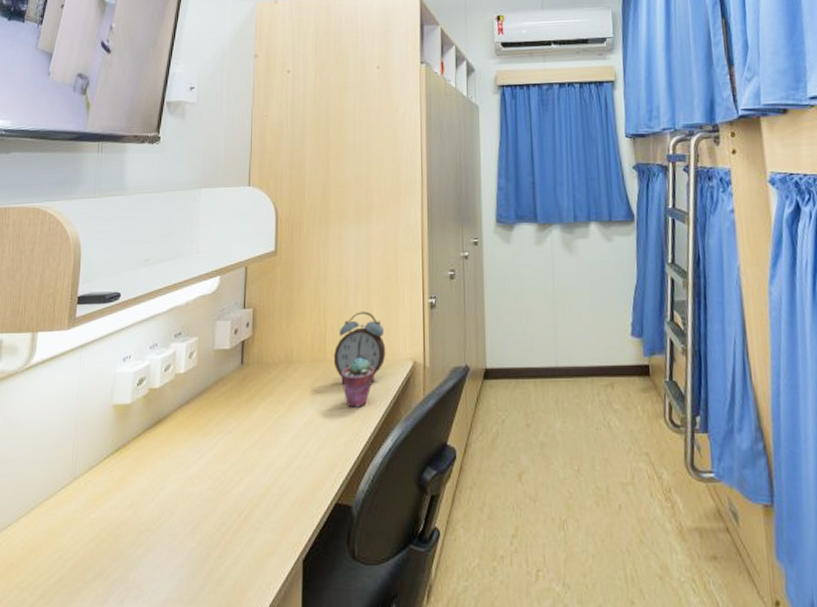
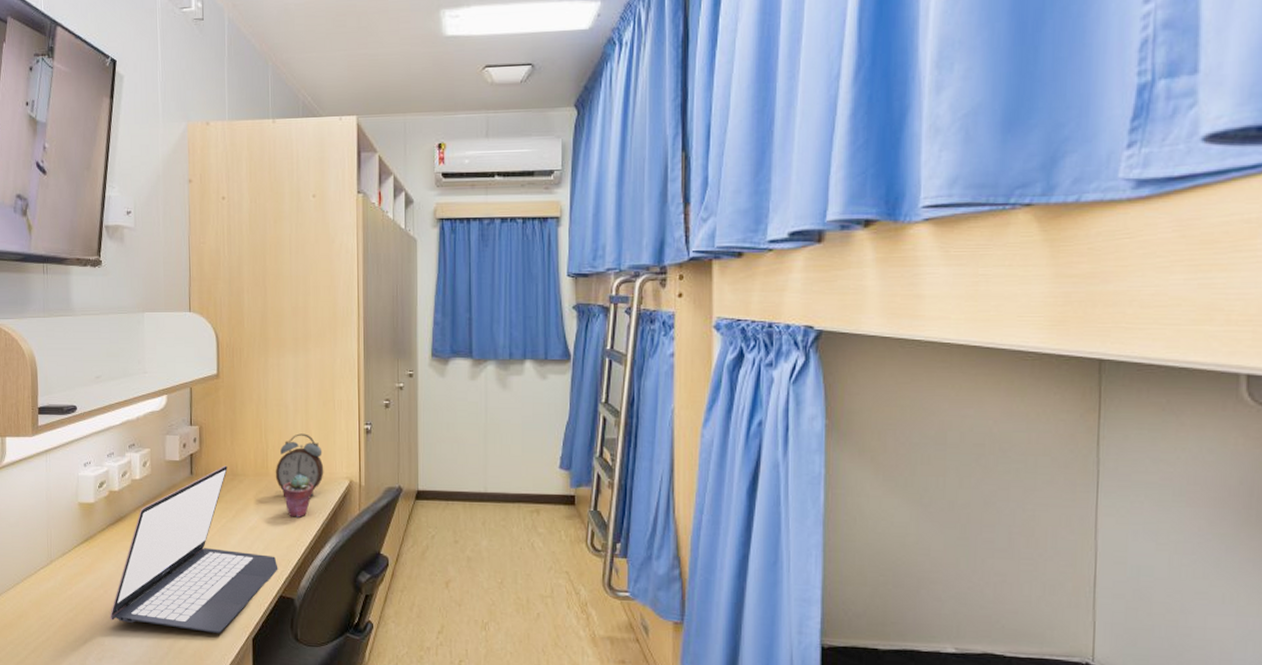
laptop: none [138,352,334,556] -> present [110,465,278,633]

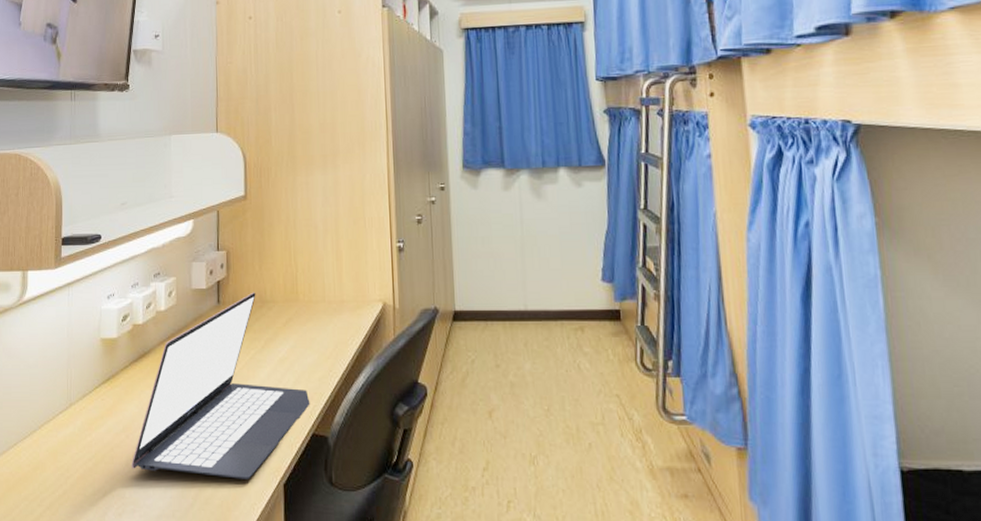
alarm clock: present [275,433,324,497] -> none [305,254,356,322]
potted succulent: present [282,474,313,518] -> none [313,298,346,346]

